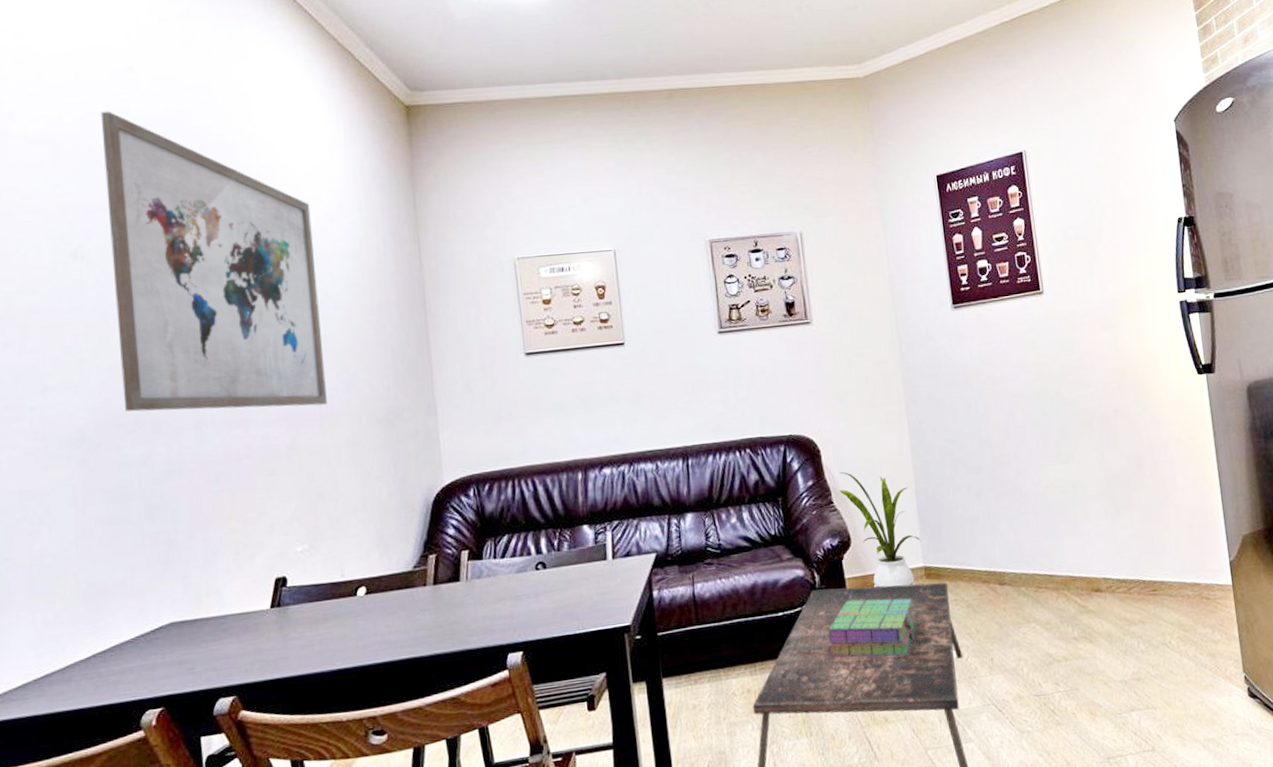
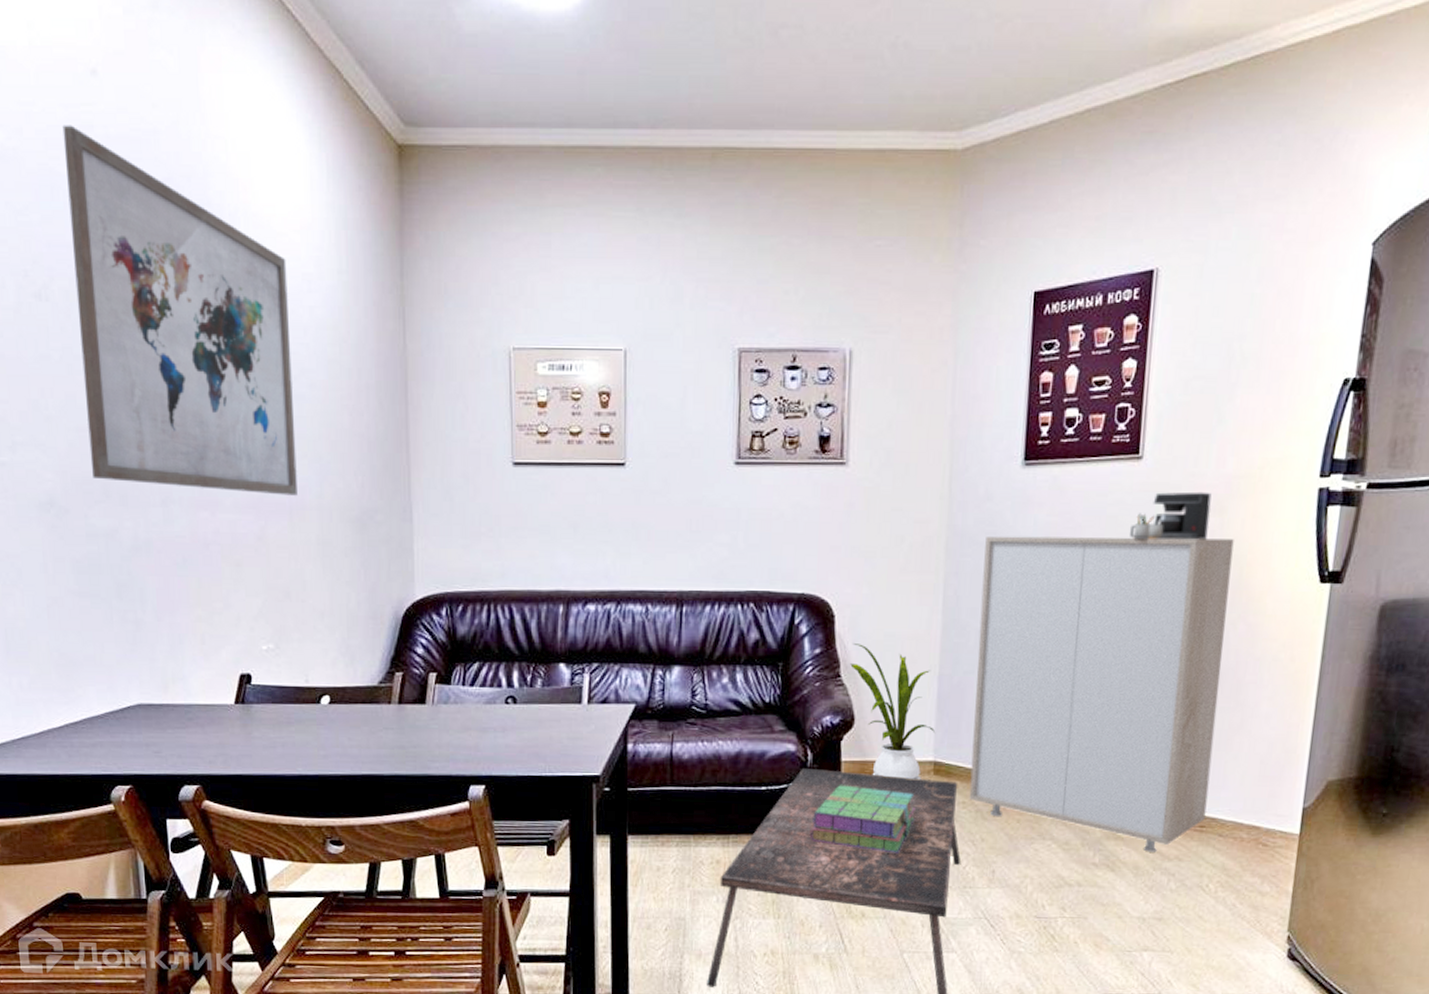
storage cabinet: none [934,348,1155,620] -> present [969,536,1234,852]
coffee maker: none [1045,313,1106,358] -> present [1130,491,1212,540]

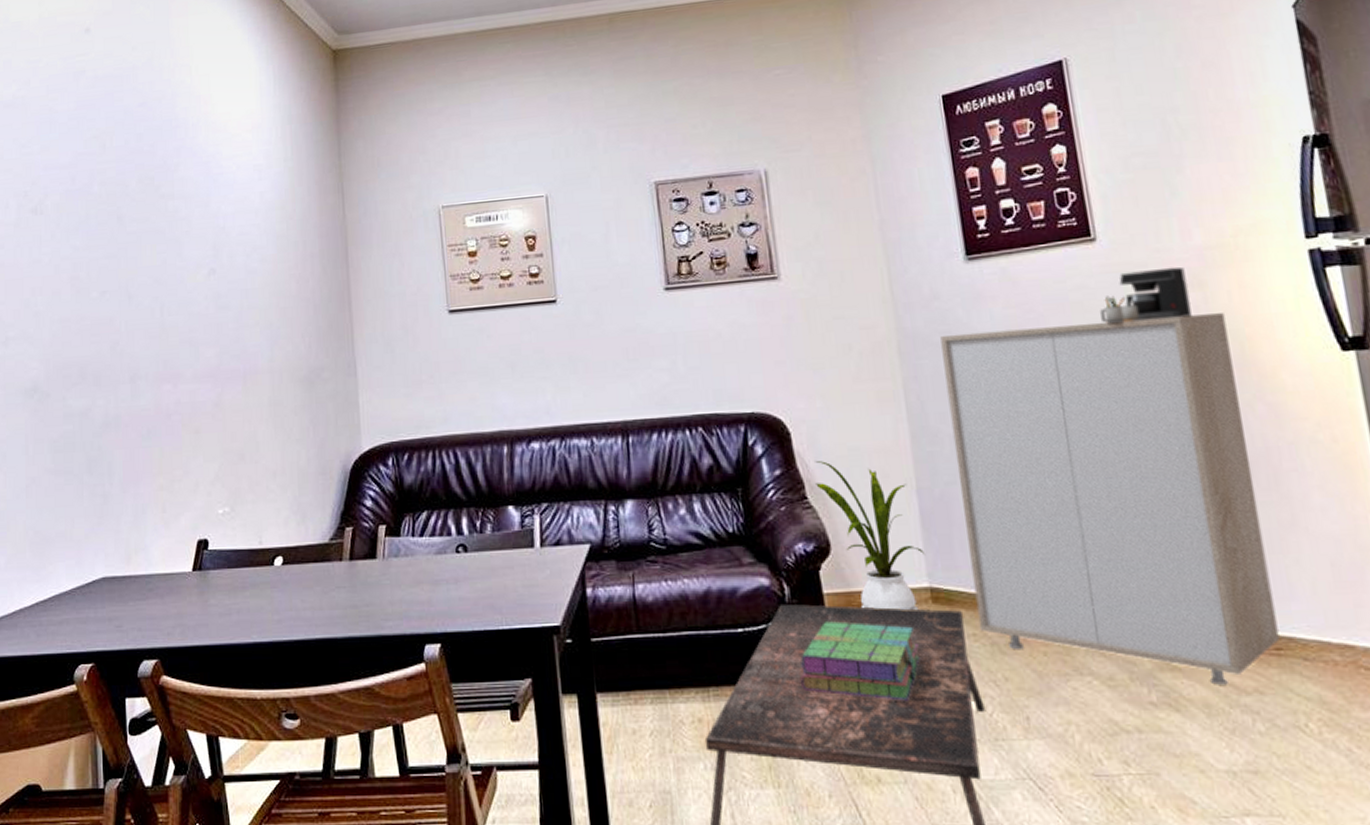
wall art: present [62,125,297,496] -> none [61,72,251,364]

